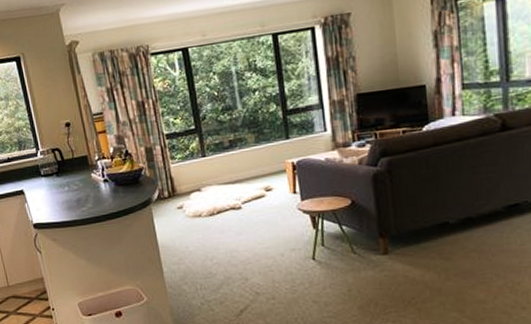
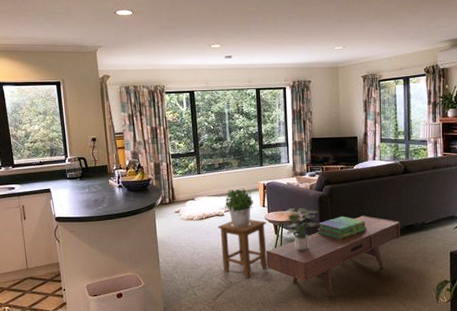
stool: none [234,211,305,288] -> present [218,219,267,278]
potted plant: none [240,171,281,224] -> present [224,188,254,228]
coffee table: none [301,195,501,308] -> present [265,215,401,297]
potted plant: none [323,191,379,248] -> present [284,208,322,250]
stack of books: none [372,198,447,231] -> present [316,216,367,240]

